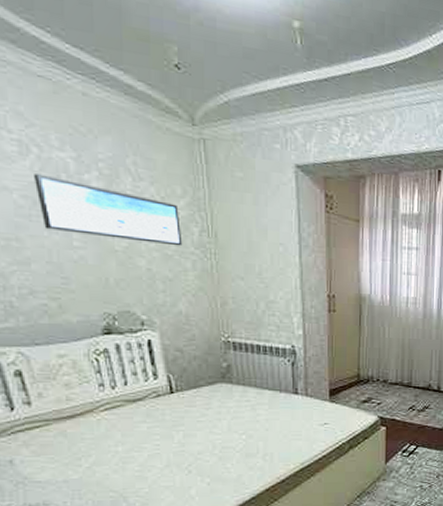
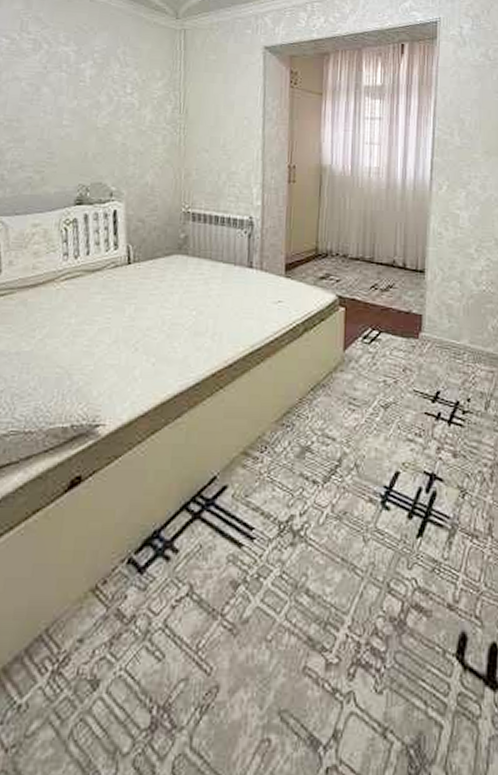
wall art: present [34,174,183,247] -> none [40,65,157,123]

